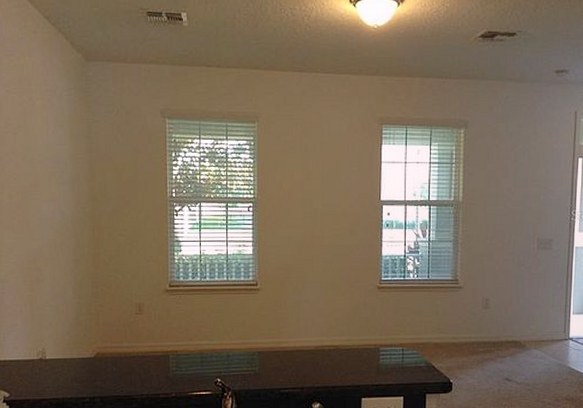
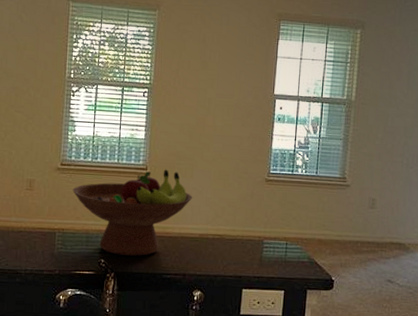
fruit bowl: none [183,283,306,373] -> present [72,169,193,256]

